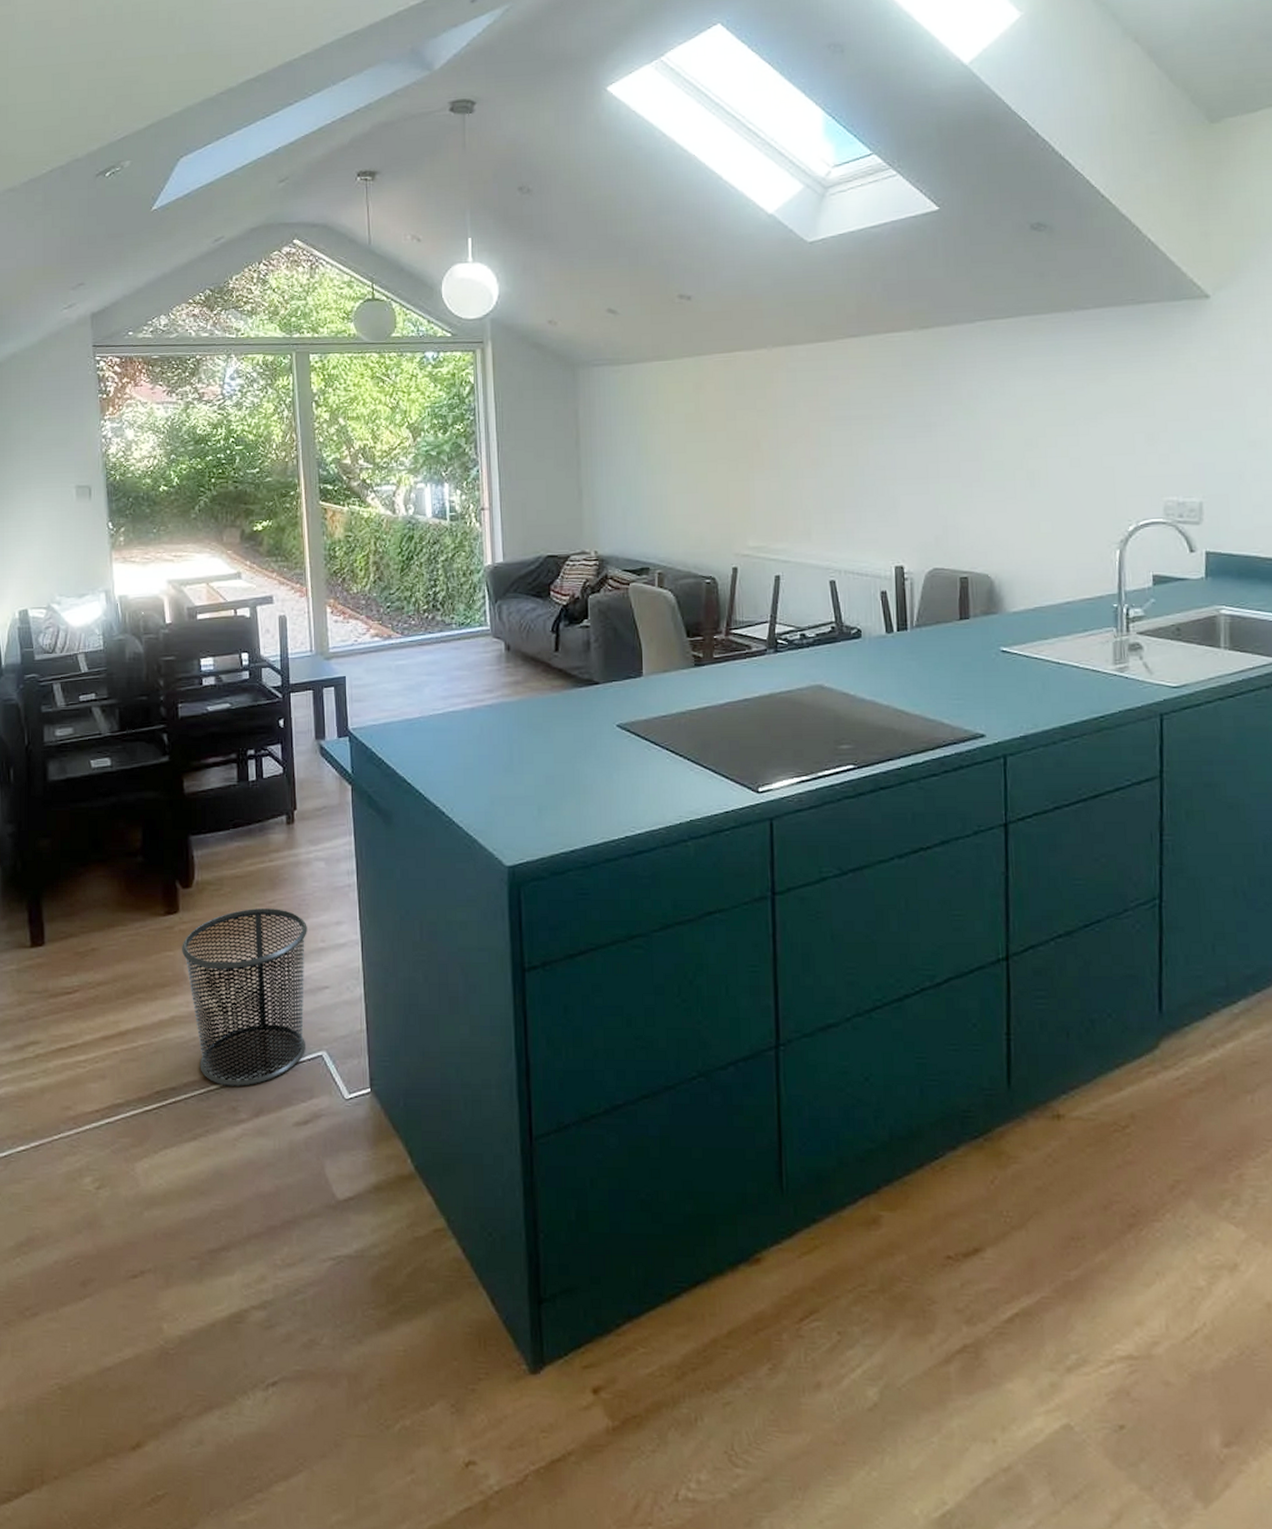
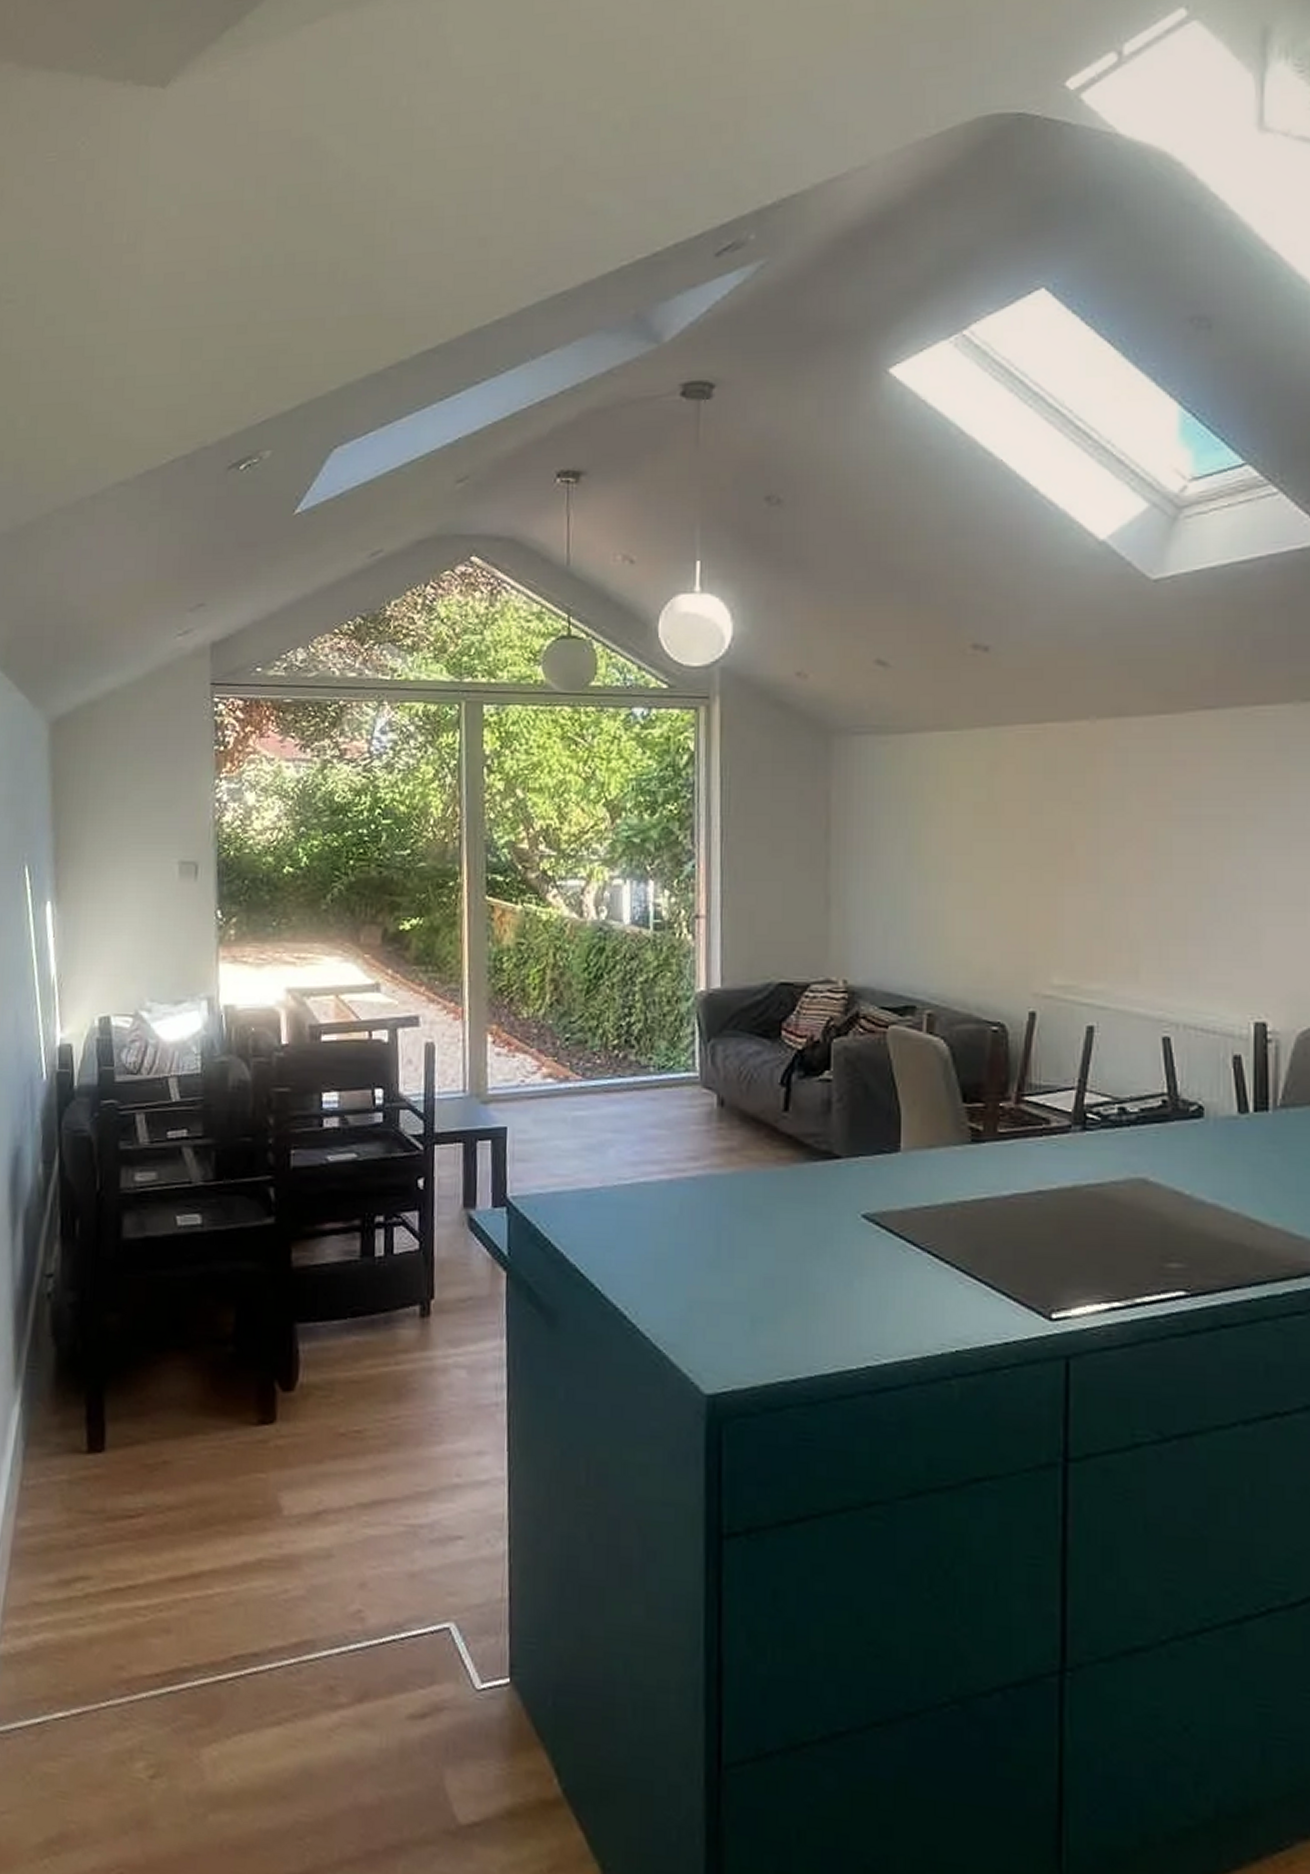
waste bin: present [182,909,307,1086] -> none [277,1425,439,1660]

